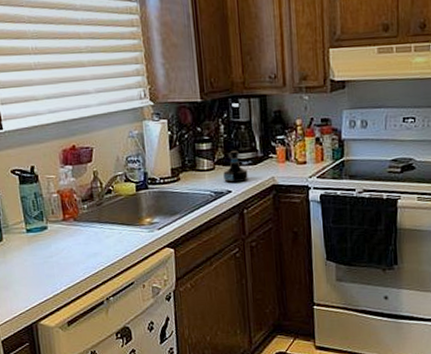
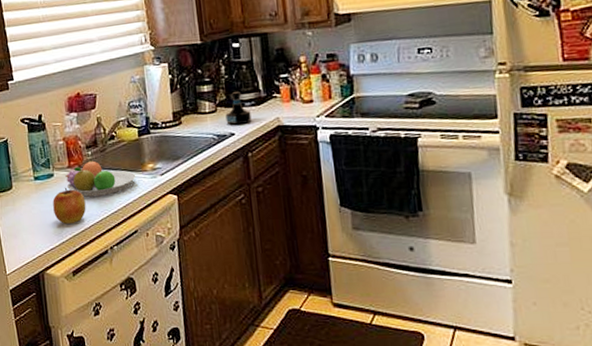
apple: none [46,240,82,276] -> present [52,187,86,224]
fruit bowl: none [59,214,133,250] -> present [65,161,136,197]

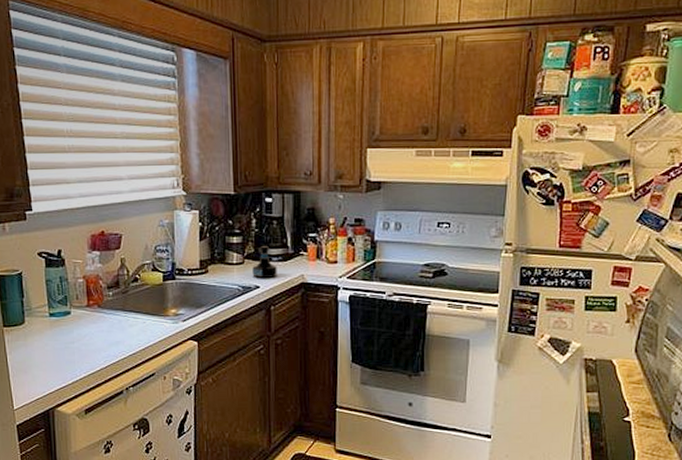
apple: present [52,187,86,224] -> none [68,326,103,363]
fruit bowl: present [65,161,136,197] -> none [83,301,158,337]

